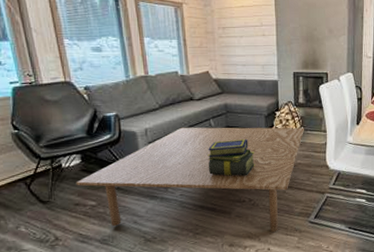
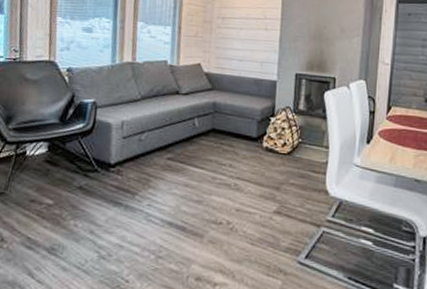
coffee table: present [76,127,305,233] -> none [36,124,303,270]
stack of books: present [207,138,255,176] -> none [185,144,240,191]

